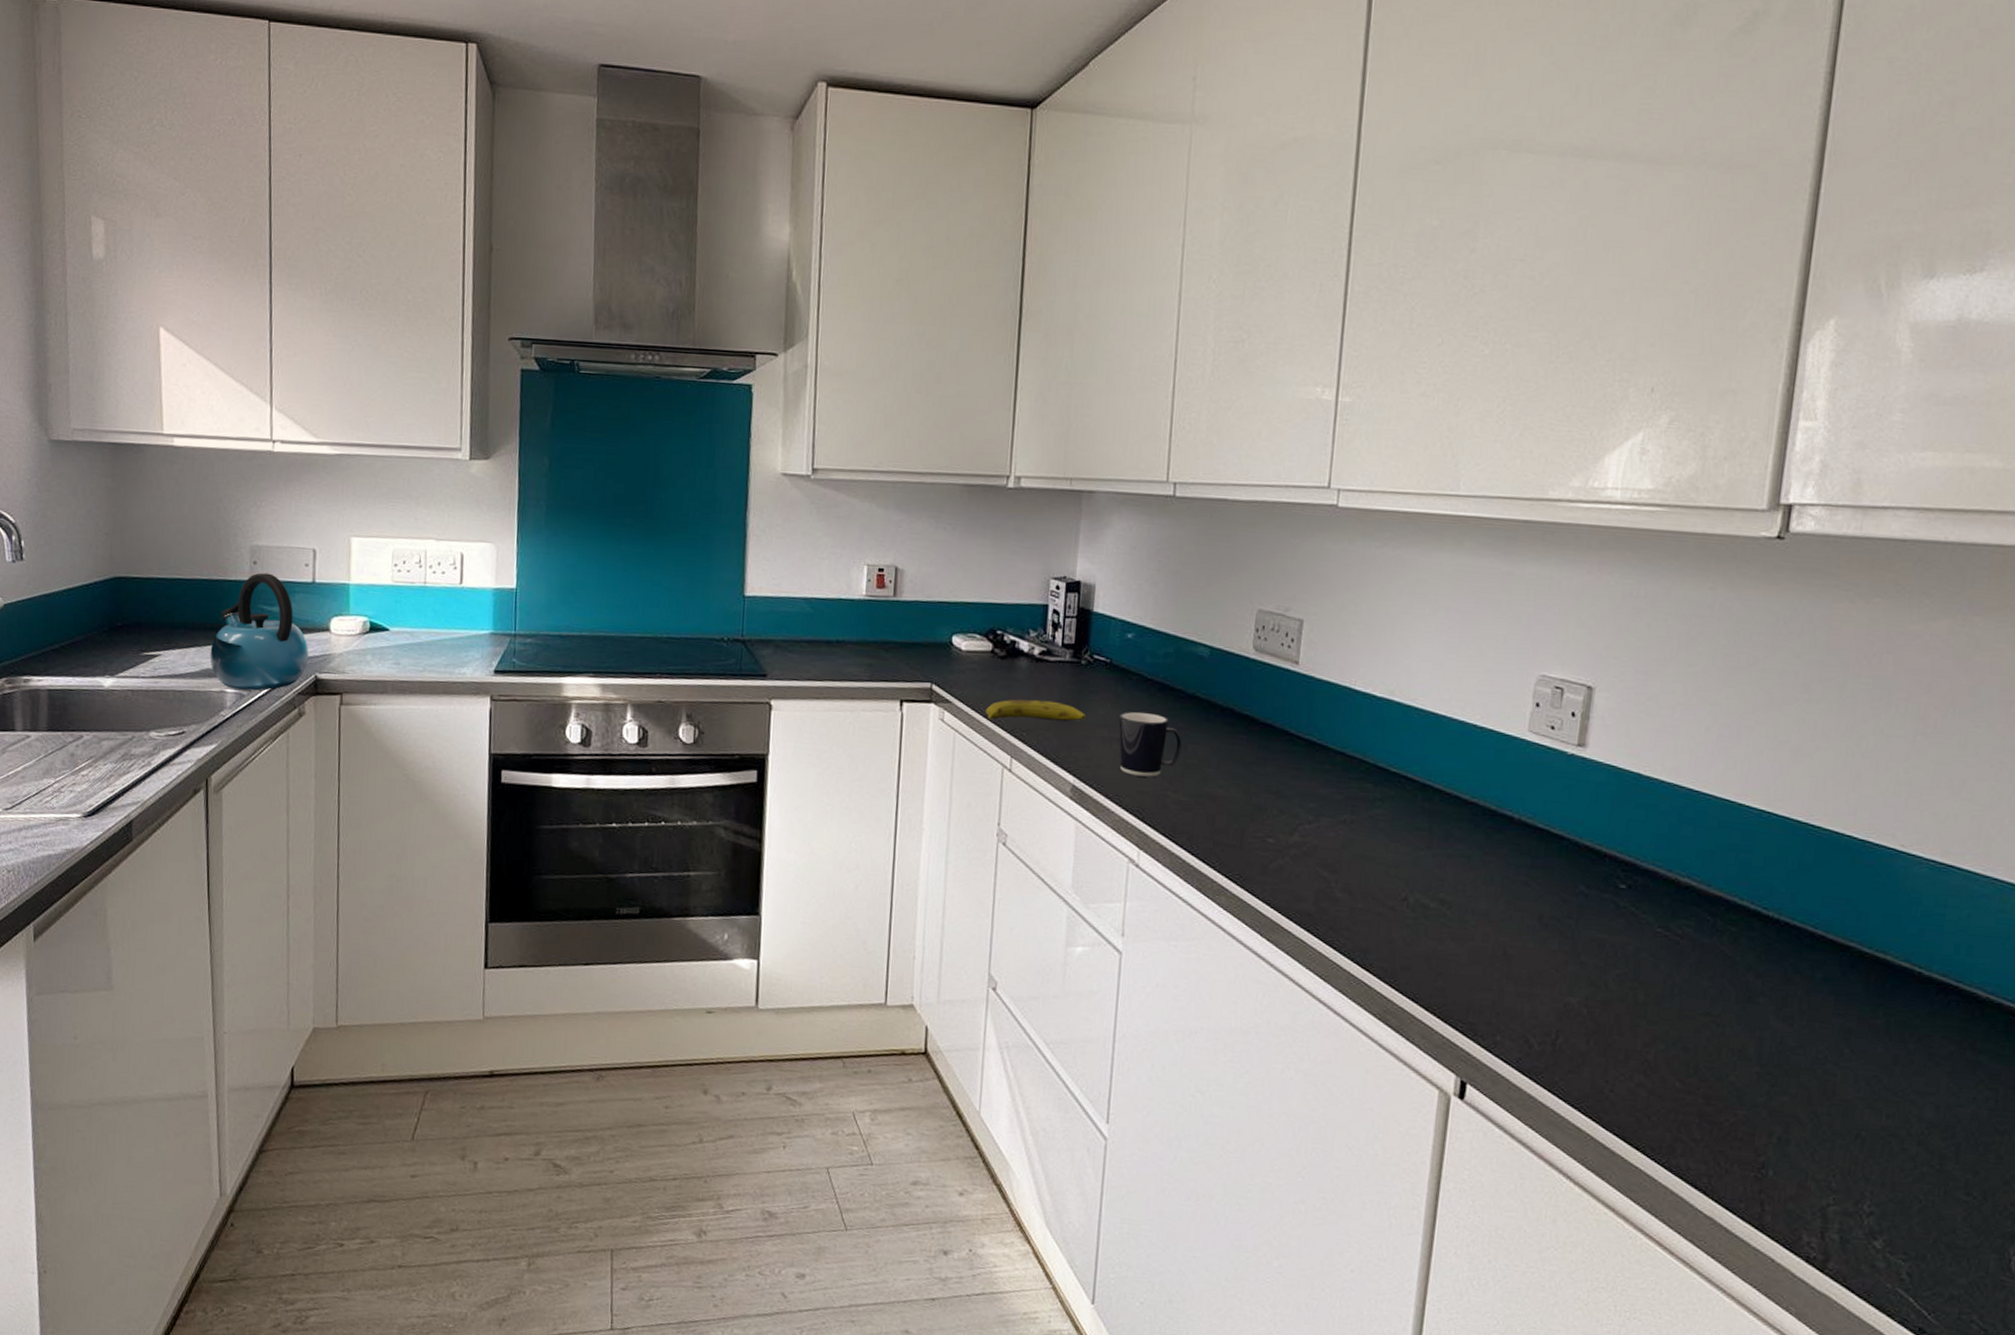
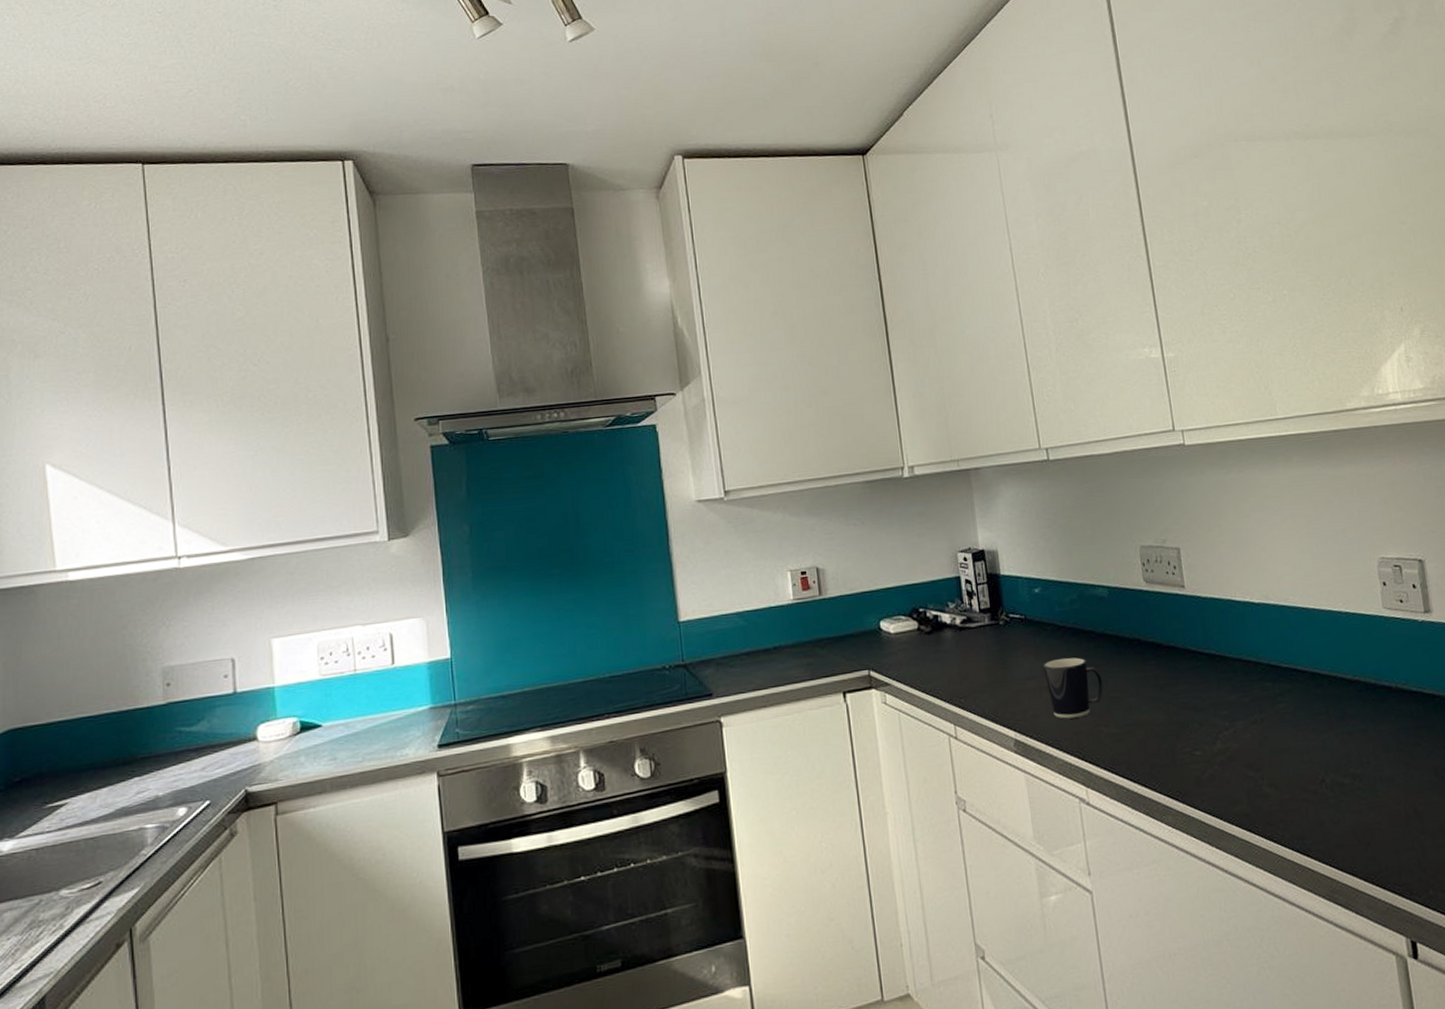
kettle: present [209,572,309,691] -> none [124,692,236,824]
fruit: present [986,699,1087,721] -> none [923,664,1014,694]

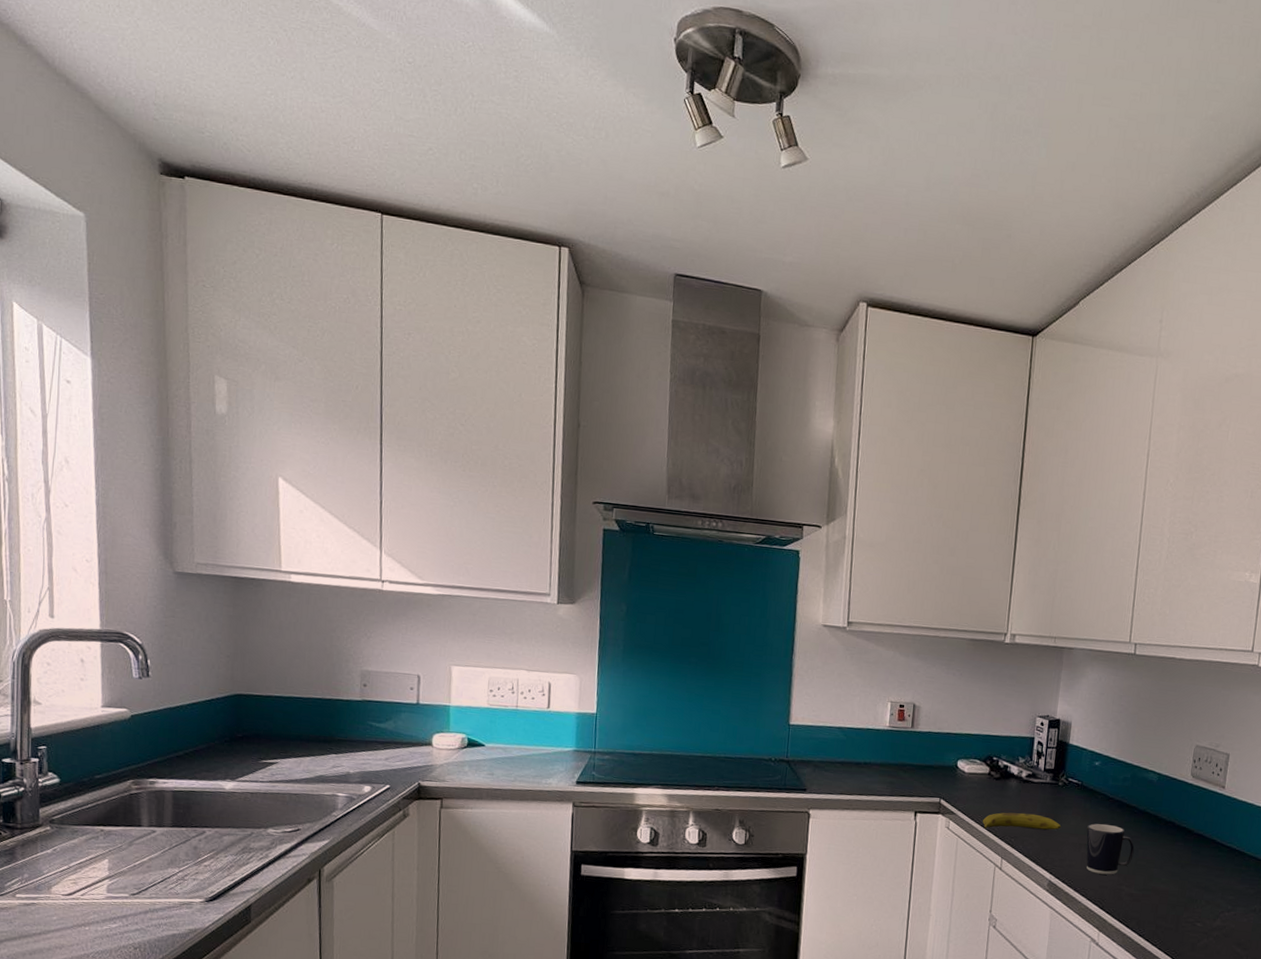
fruit: none [923,664,1014,694] -> present [983,812,1062,830]

